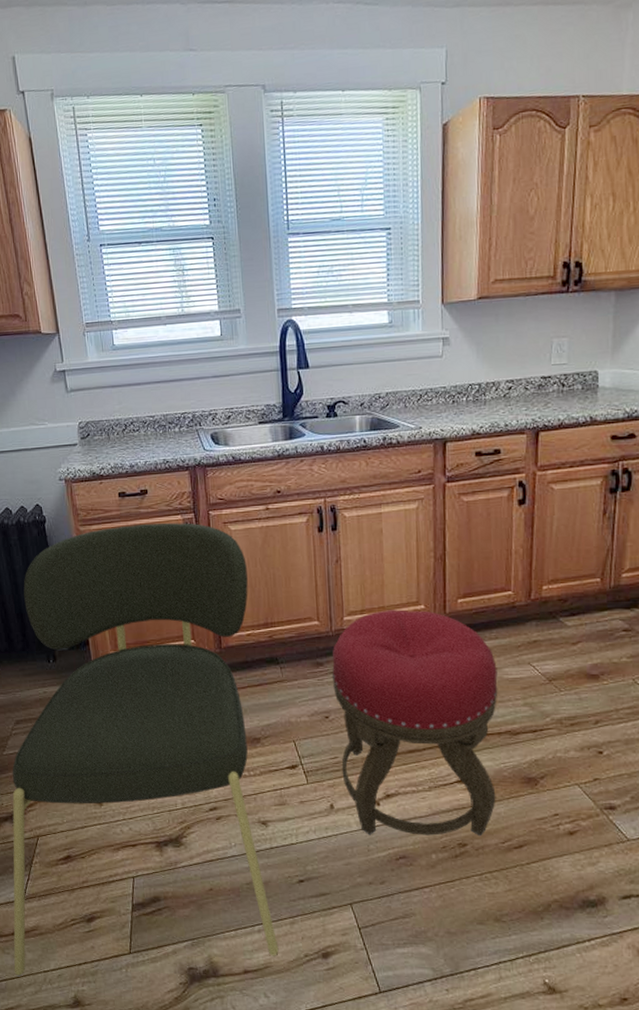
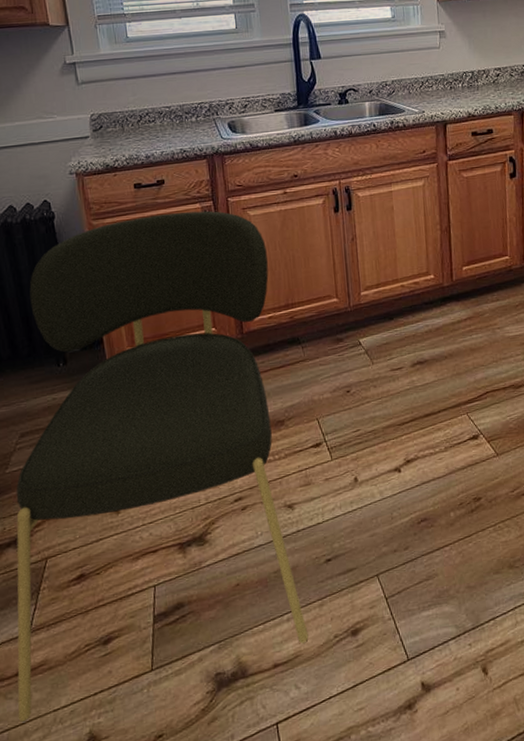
stool: present [331,609,498,837] -> none [351,280,505,503]

